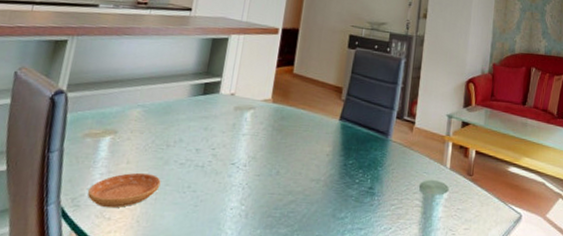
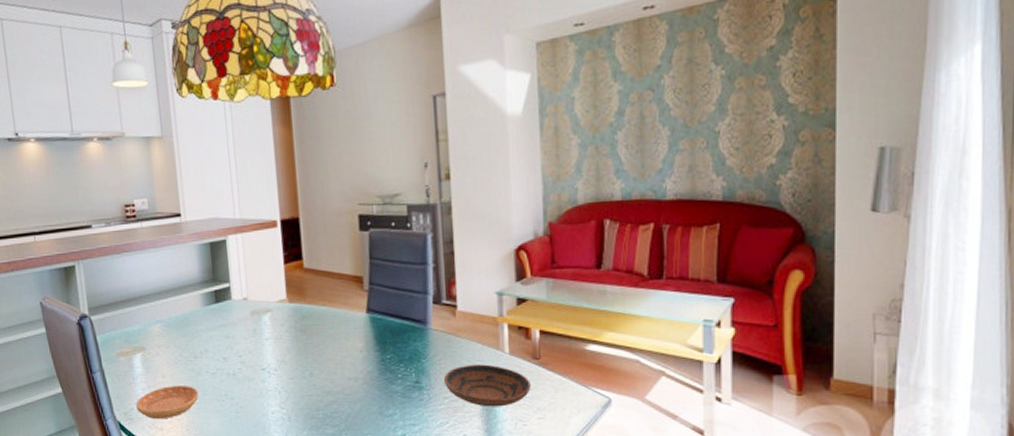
bowl: none [393,175,463,217] -> present [443,364,531,407]

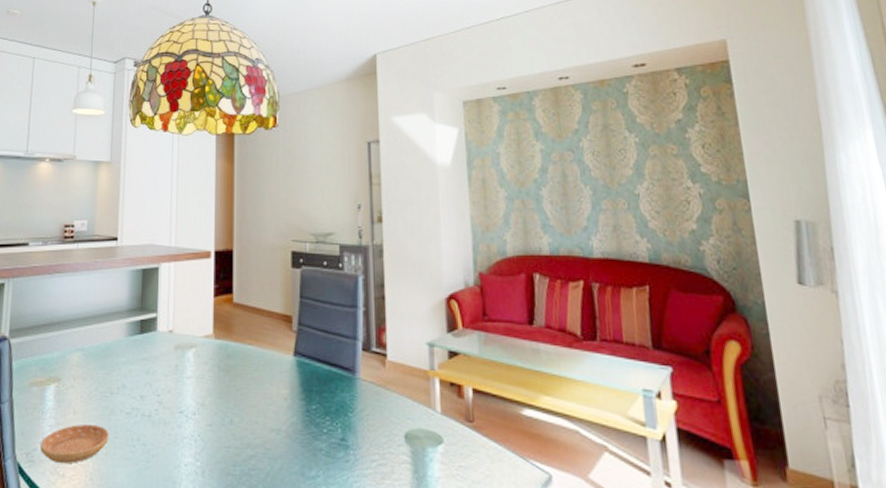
bowl: present [443,364,531,407] -> none [371,423,465,477]

